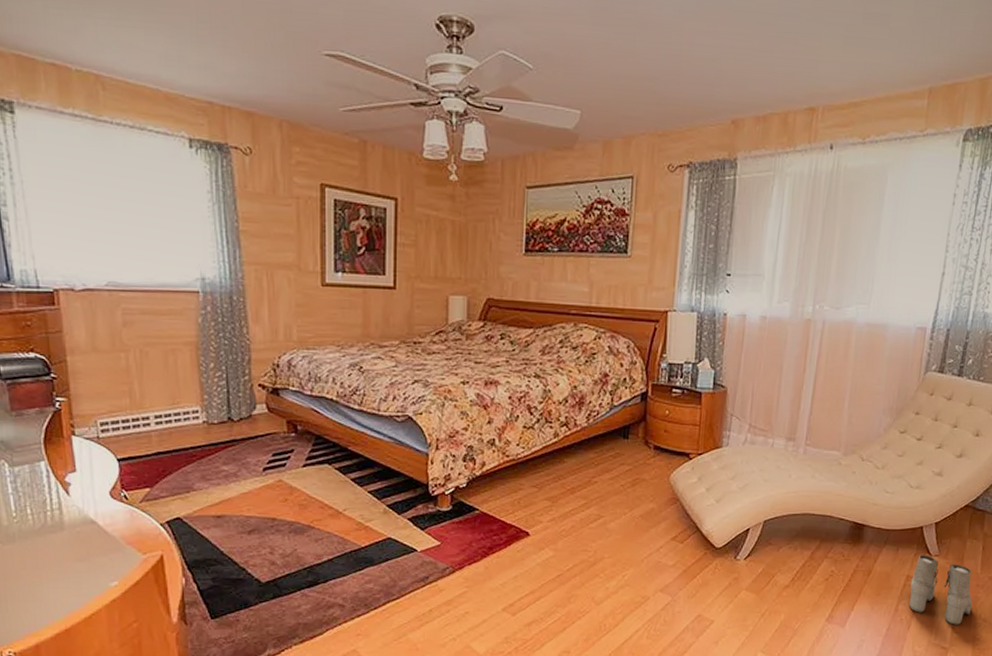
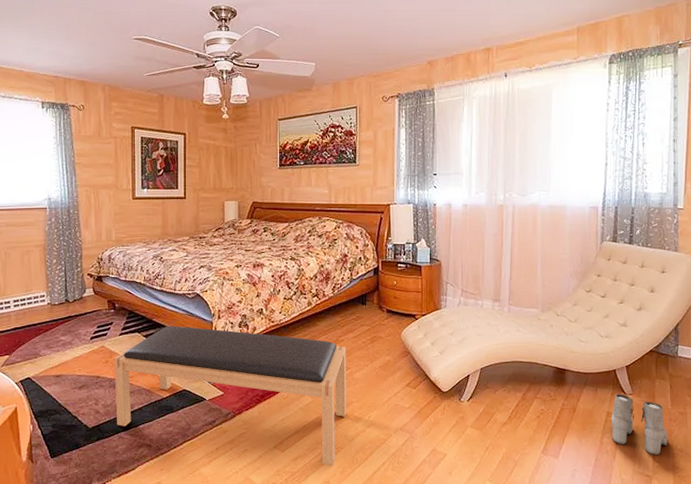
bench: none [295,456,600,633] -> present [114,326,347,466]

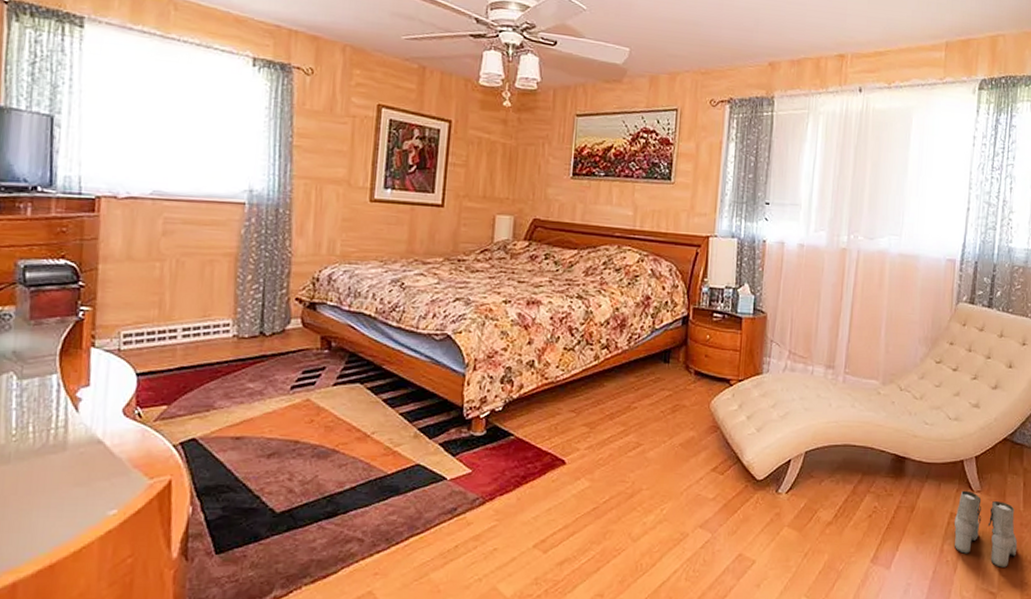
bench: present [114,326,347,466] -> none [317,376,639,573]

